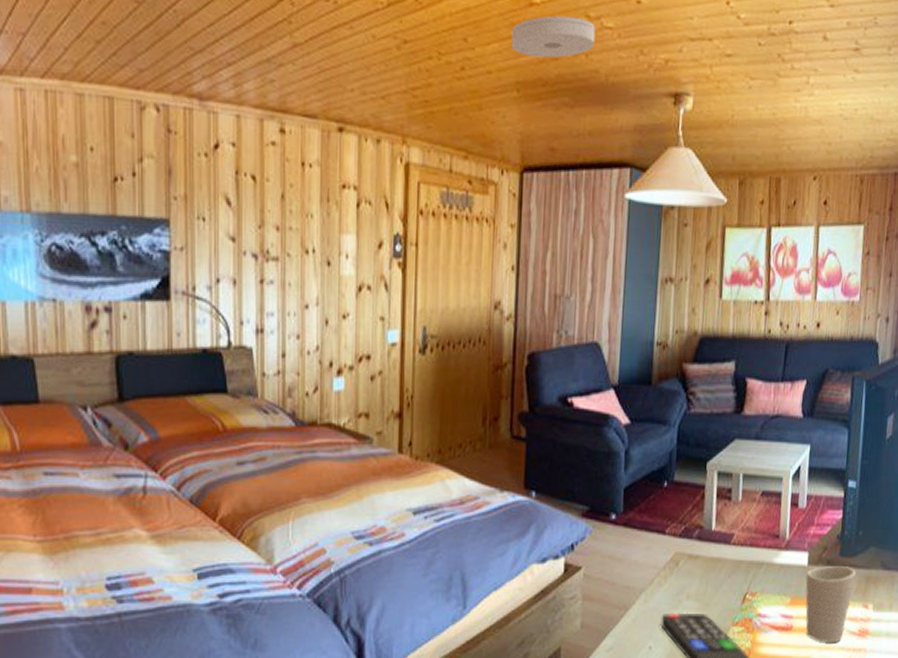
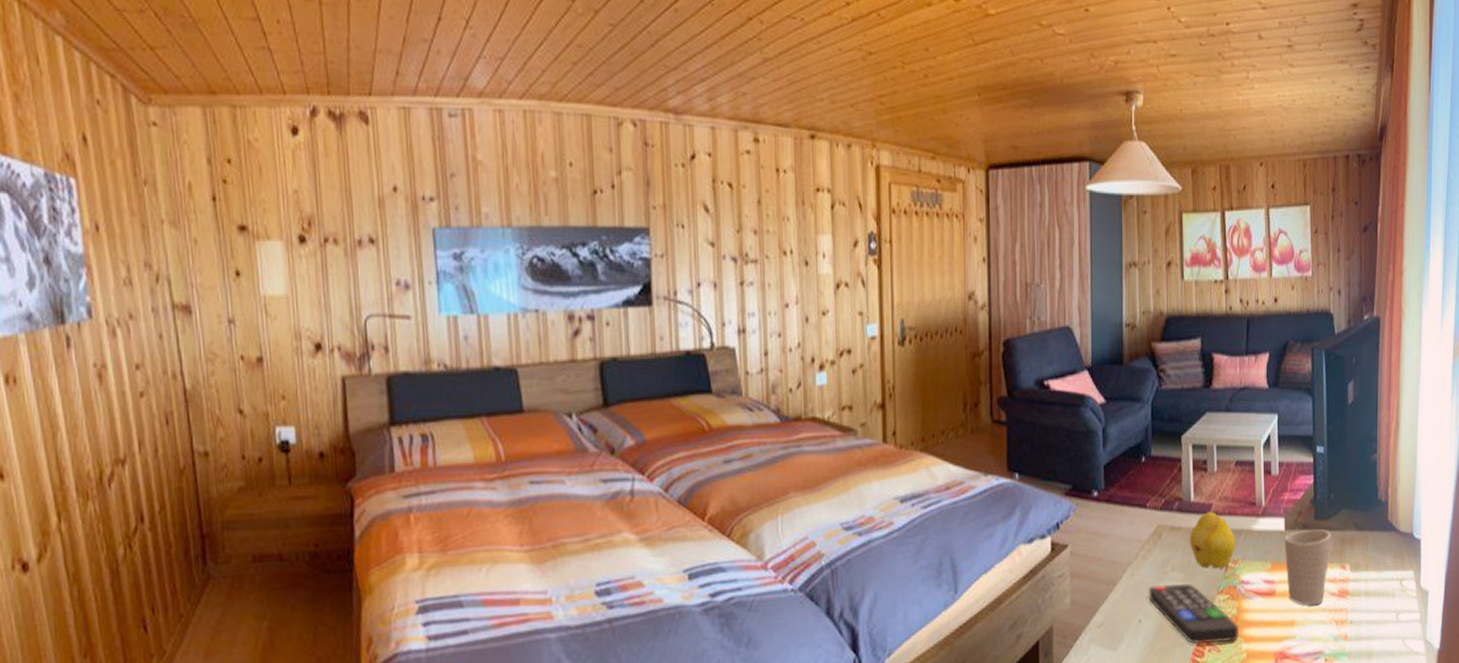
smoke detector: present [511,15,596,58] -> none [970,25,1048,64]
fruit: none [706,540,756,600] -> present [1189,510,1236,569]

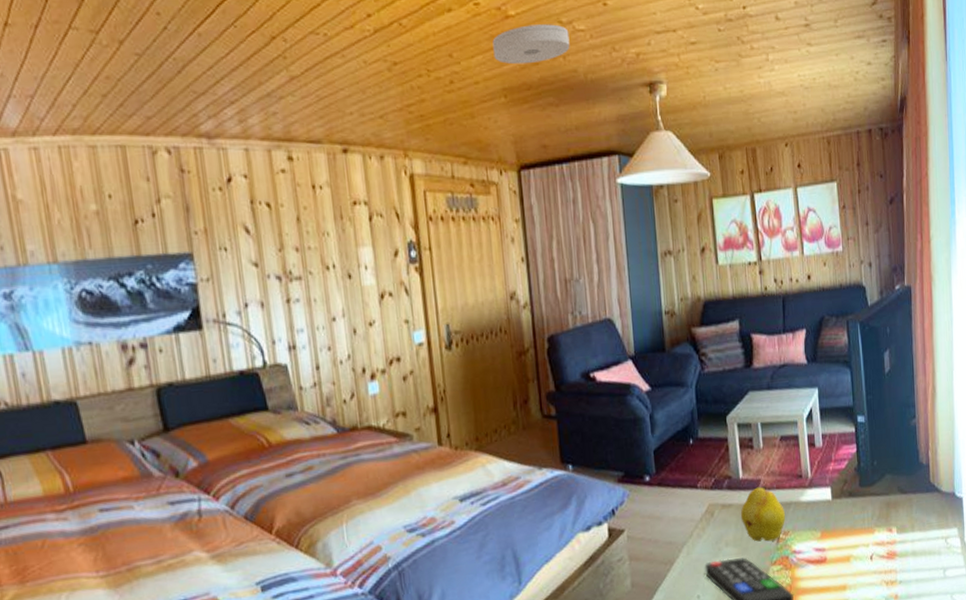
smoke detector: none [970,25,1048,64] -> present [492,24,570,65]
cup: present [1284,528,1331,606] -> none [831,495,877,569]

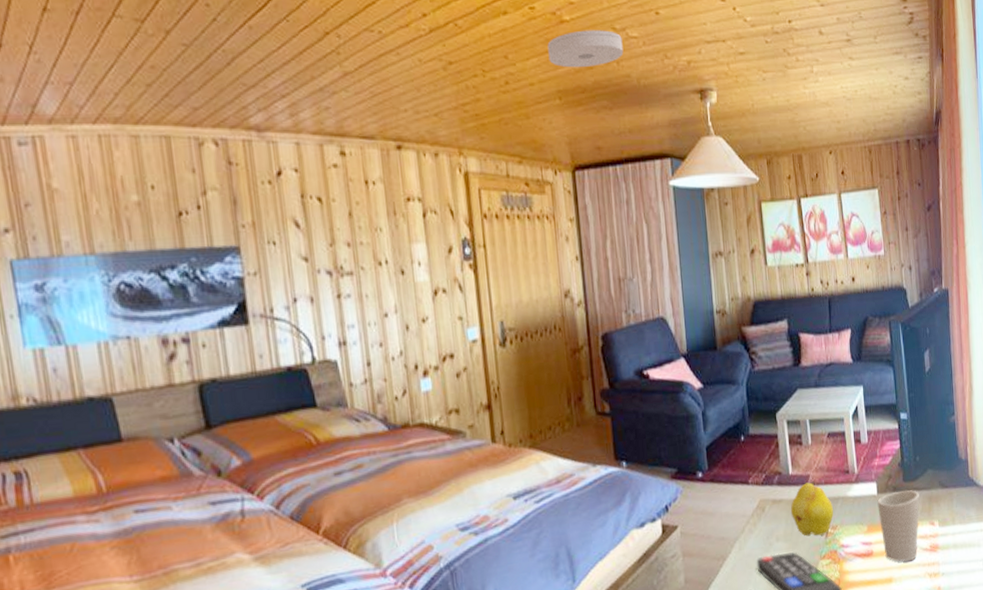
cup: none [831,495,877,569] -> present [877,490,920,562]

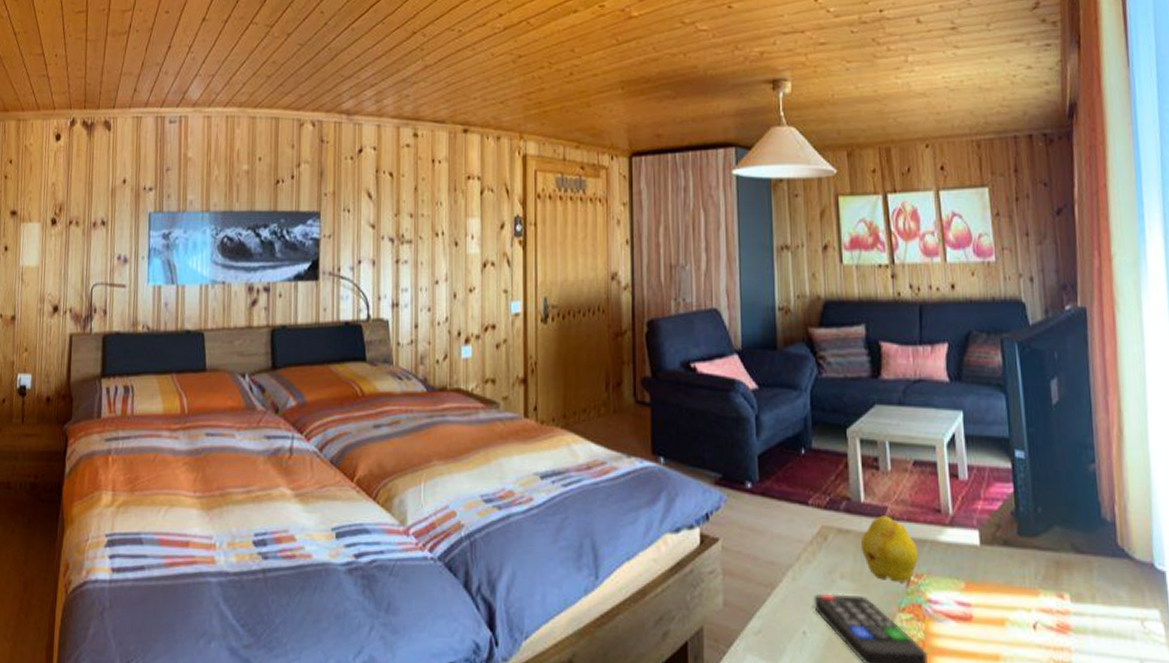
smoke detector: present [547,30,624,68] -> none [614,24,691,60]
cup: present [877,490,920,562] -> none [980,546,1042,639]

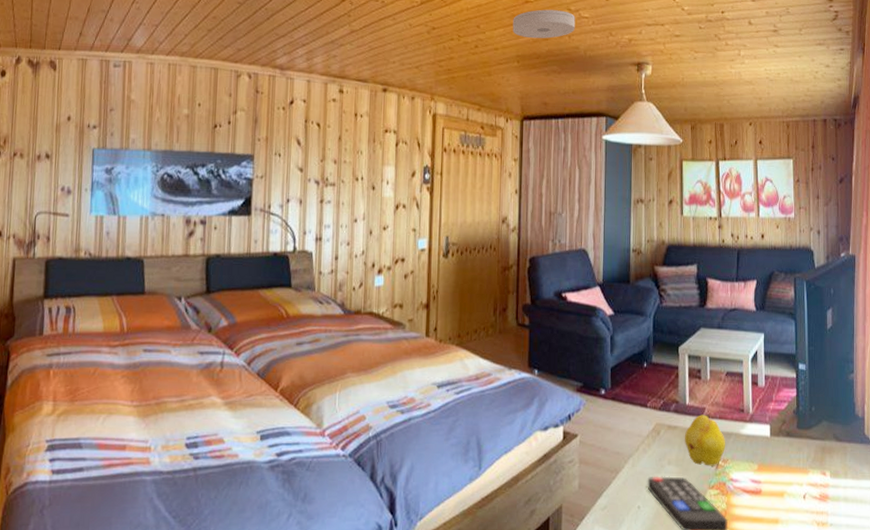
smoke detector: none [614,24,691,60] -> present [513,9,575,39]

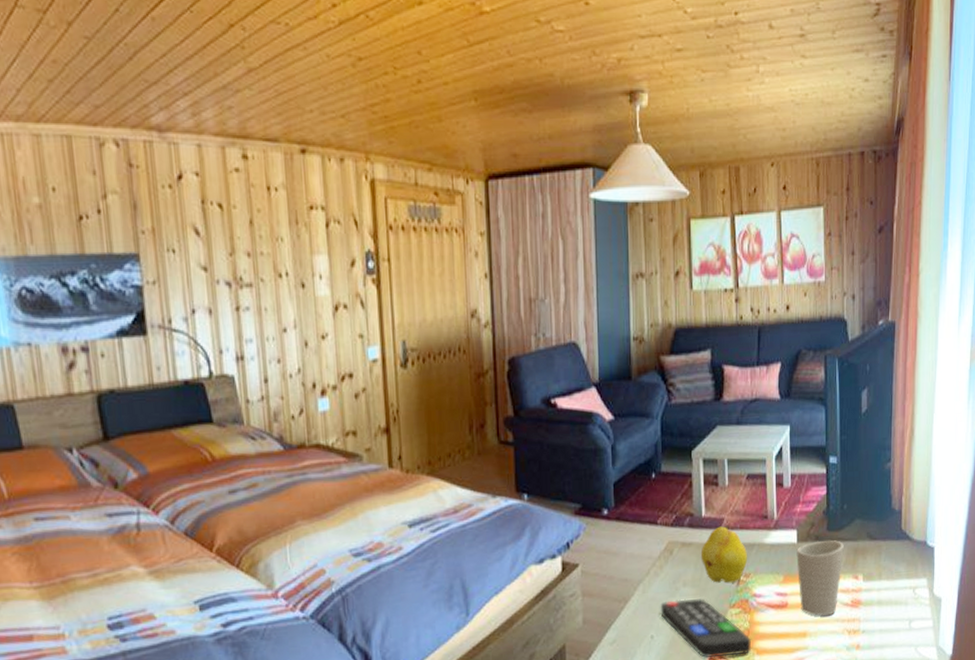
smoke detector: present [513,9,575,39] -> none [465,23,547,66]
cup: none [769,437,812,506] -> present [796,540,844,616]

